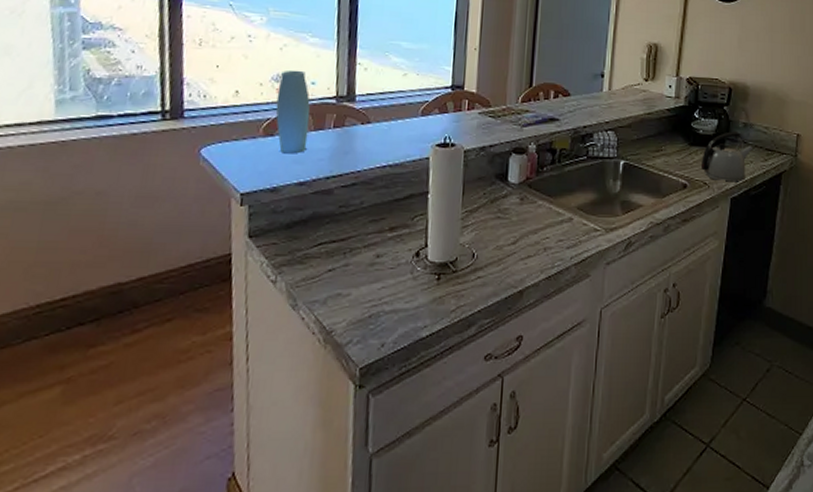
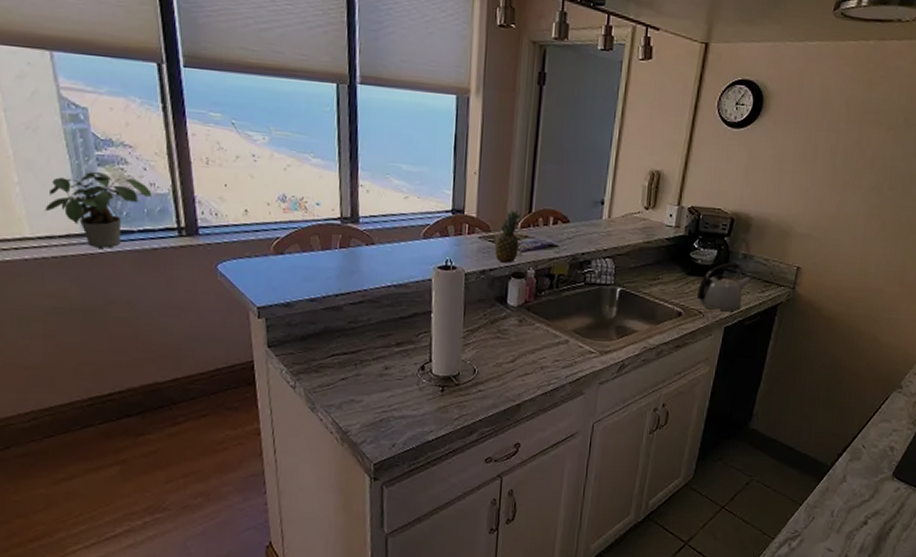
potted plant: none [17,55,138,135] -> present [44,171,152,248]
vase: present [275,69,311,154] -> none [284,190,317,272]
fruit: none [494,83,521,139] -> present [494,209,521,263]

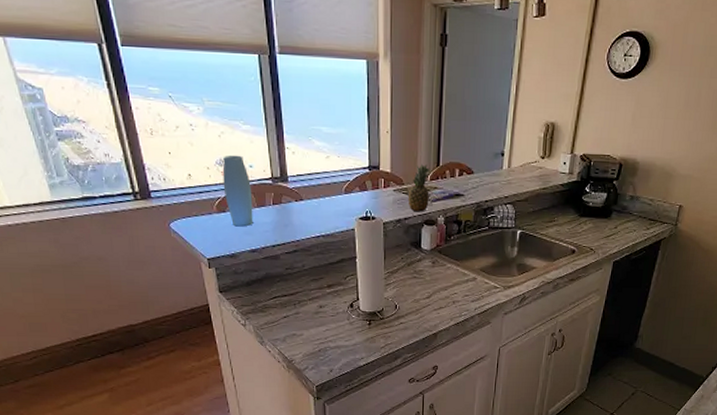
potted plant: present [44,171,152,248] -> none [18,145,107,213]
vase: none [284,190,317,272] -> present [222,155,253,227]
kettle: present [697,262,752,311] -> none [589,204,638,247]

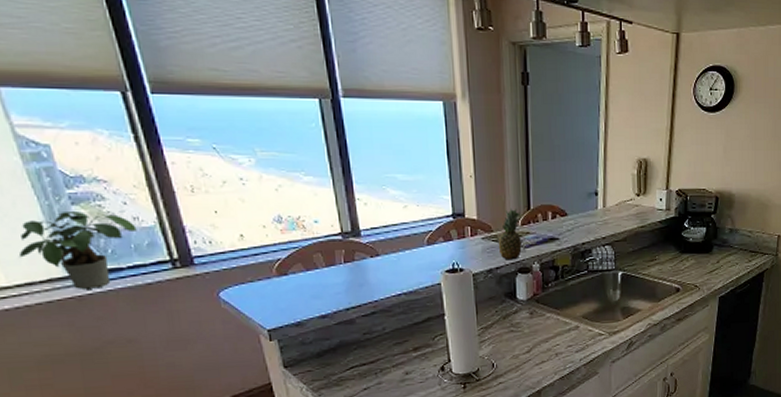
potted plant: none [18,145,107,213] -> present [18,210,137,289]
vase: present [222,155,253,227] -> none [281,210,322,291]

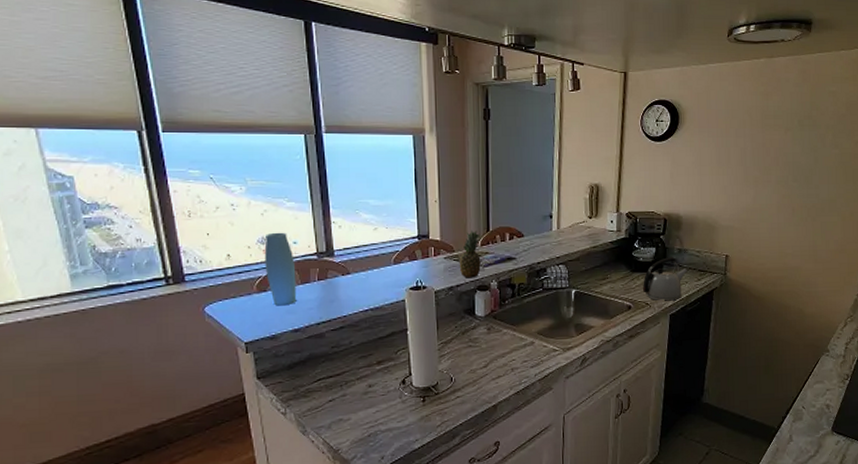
potted plant: present [18,210,137,289] -> none [35,233,138,304]
vase: none [281,210,322,291] -> present [264,232,297,306]
kettle: none [692,237,739,283] -> present [643,257,688,300]

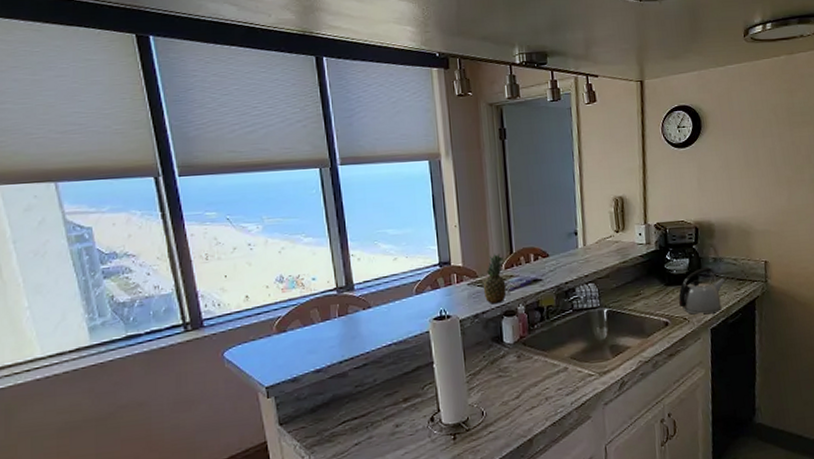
vase: present [264,232,297,306] -> none [283,269,318,346]

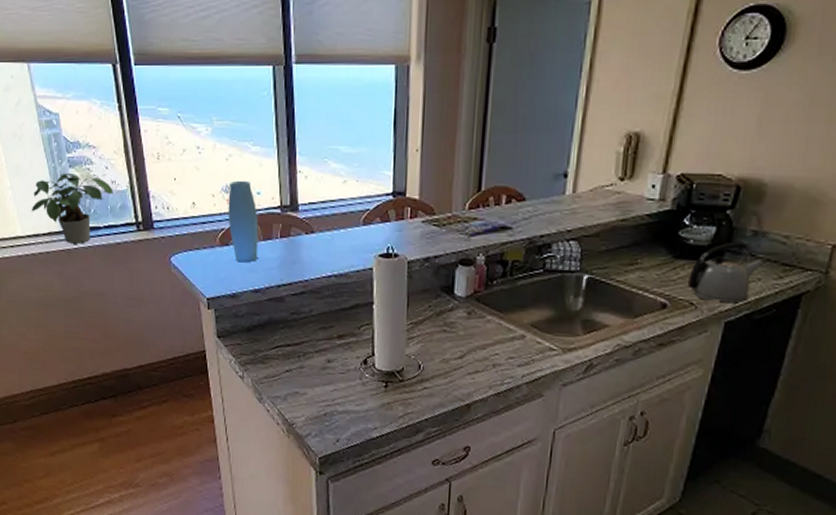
potted plant: none [54,283,157,357] -> present [31,172,113,244]
vase: none [283,269,318,346] -> present [228,180,259,263]
fruit: present [483,253,507,304] -> none [439,188,469,249]

